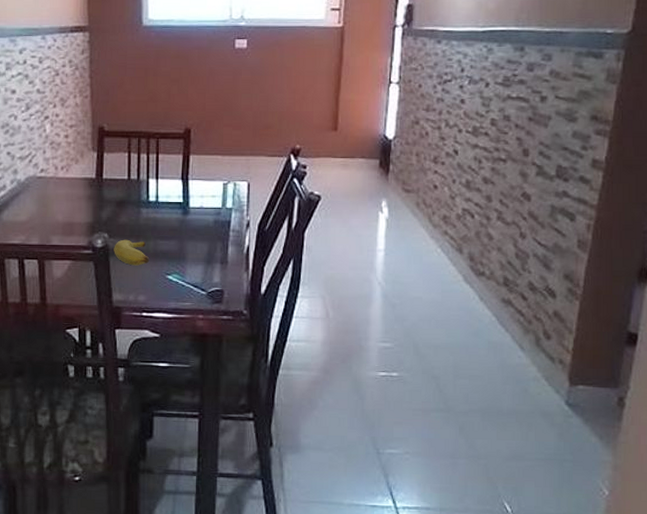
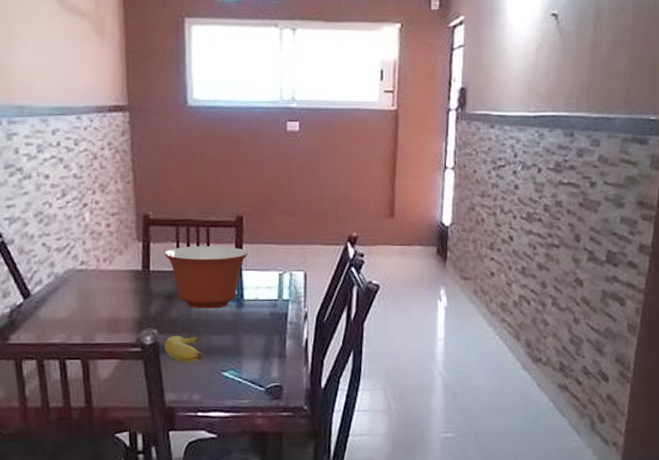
mixing bowl: none [117,156,195,215] -> present [165,245,249,309]

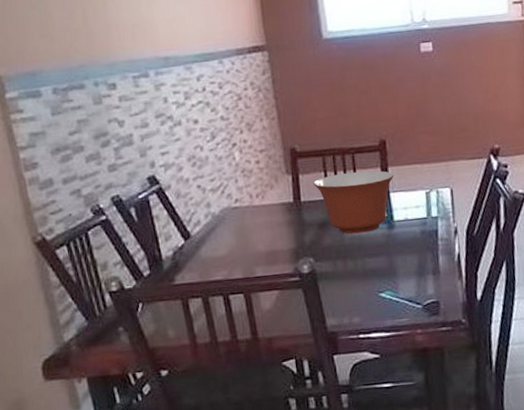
banana: present [164,335,204,363] -> none [321,261,360,288]

